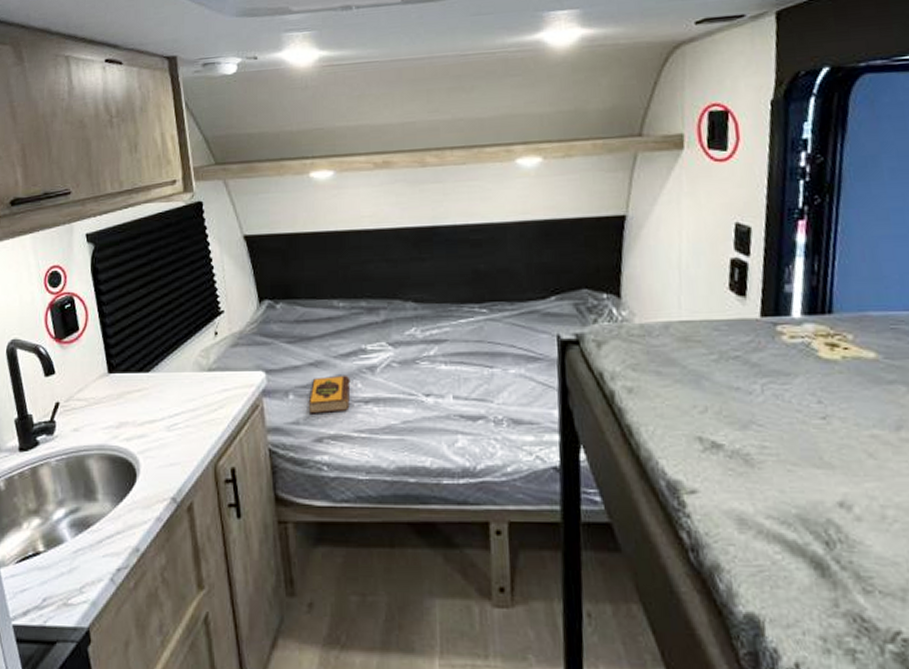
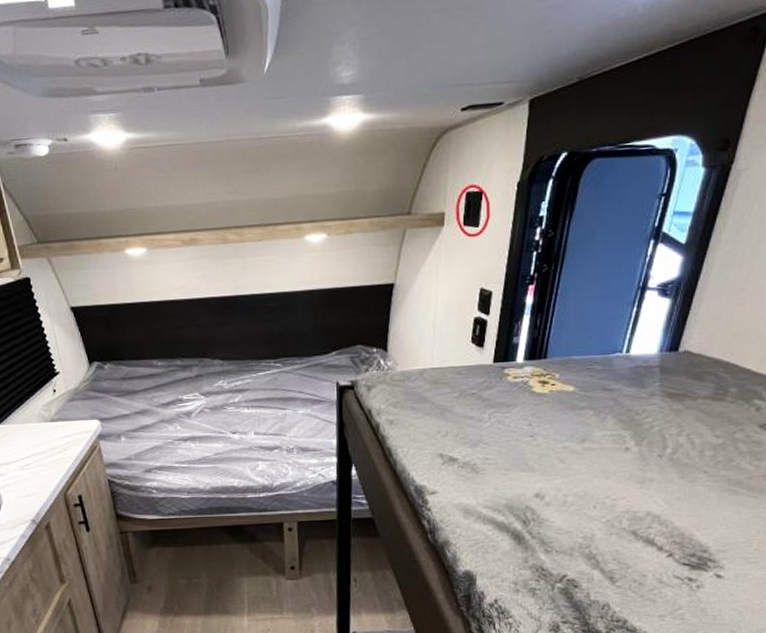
hardback book: present [308,375,351,414] -> none [137,420,172,452]

